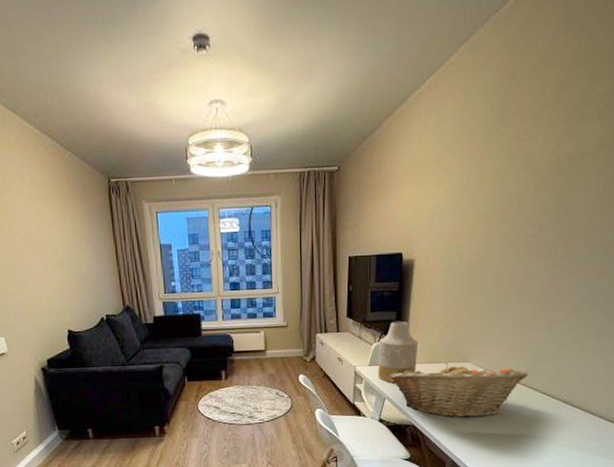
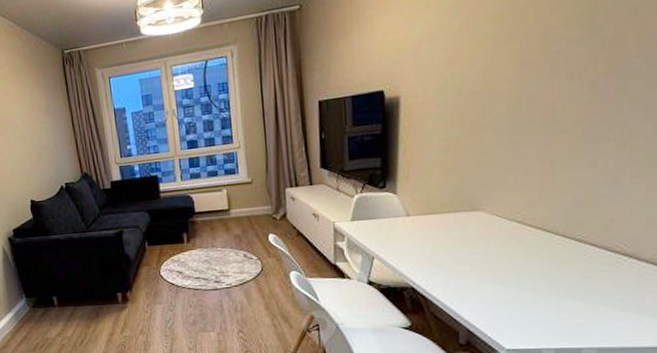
vase: present [378,321,418,384] -> none [361,167,412,240]
fruit basket: present [389,363,529,418] -> none [377,213,568,278]

